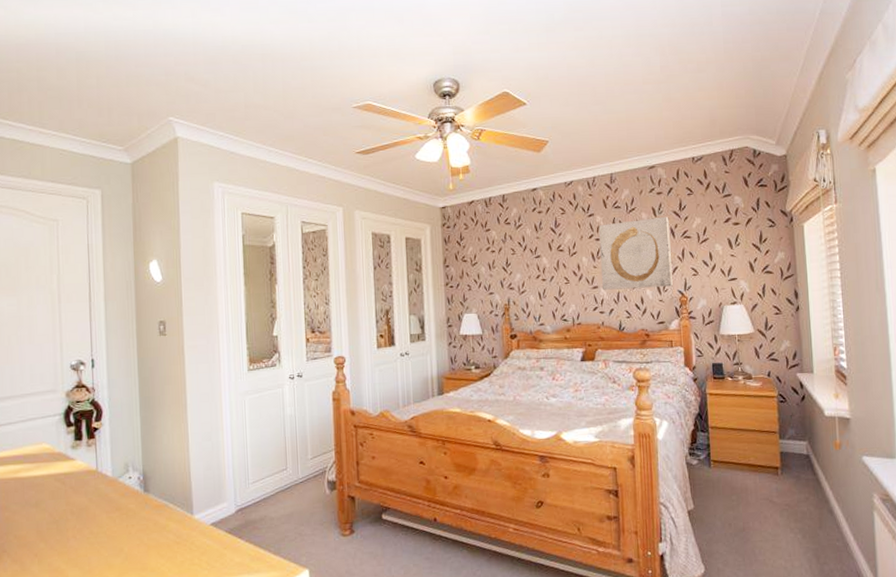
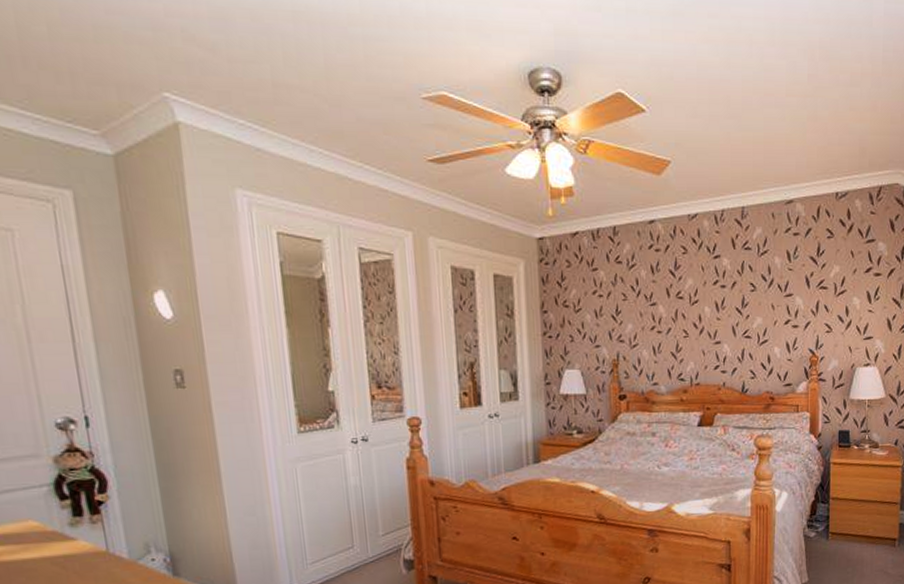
wall art: present [598,216,673,290] -> none [724,262,805,346]

